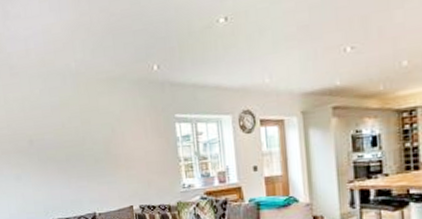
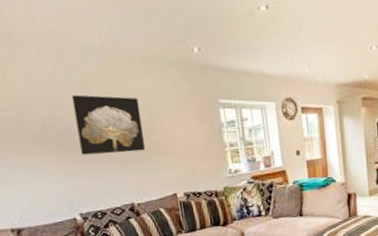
wall art: none [51,114,107,167] -> present [71,94,145,155]

